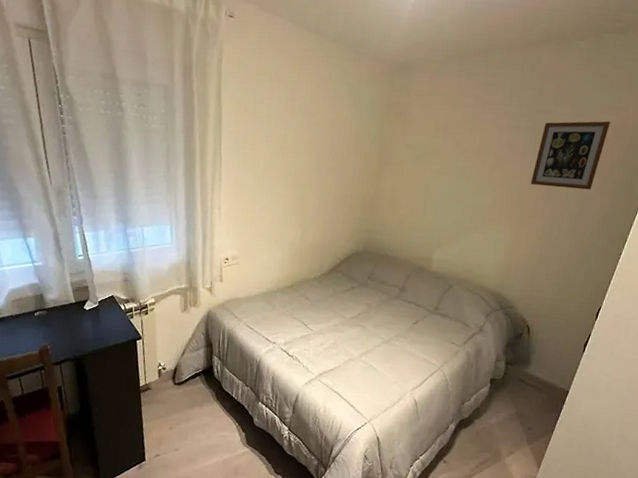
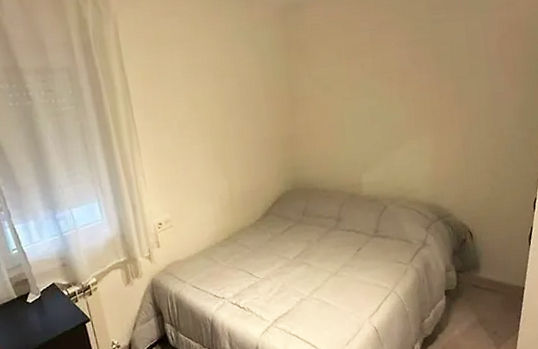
picture frame: present [530,121,610,190] -> none [440,17,504,93]

